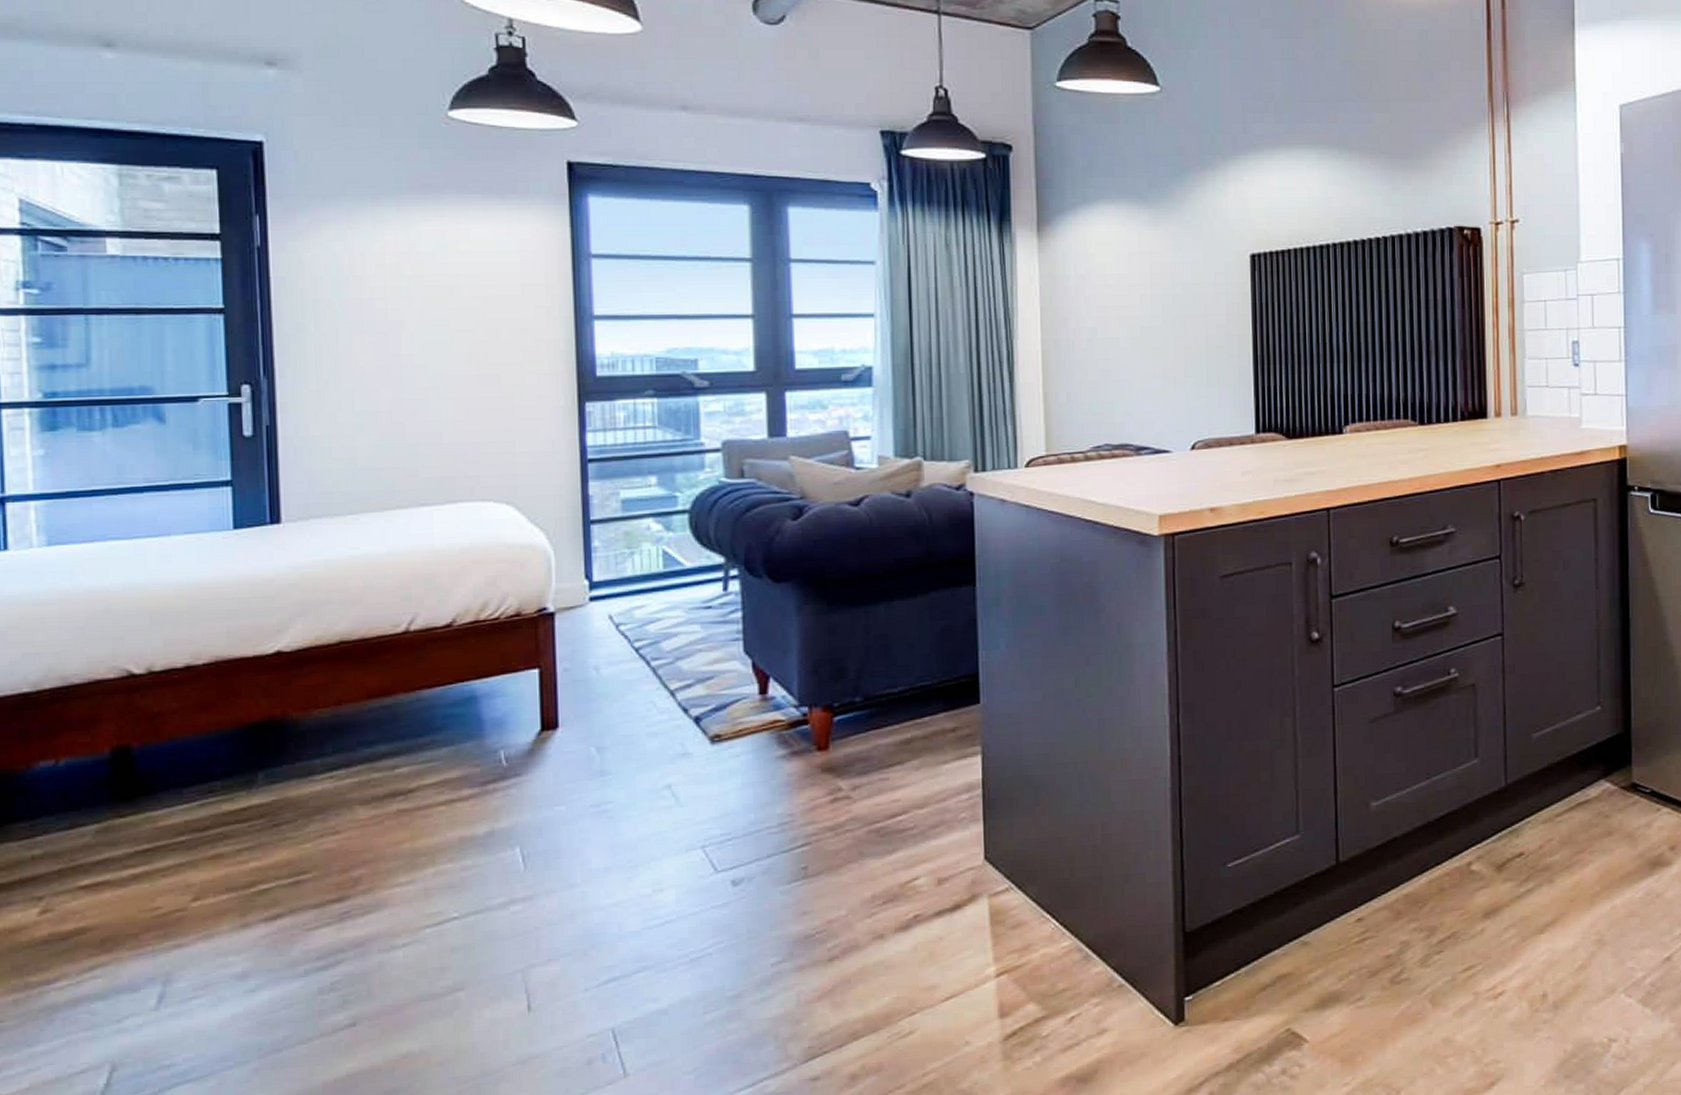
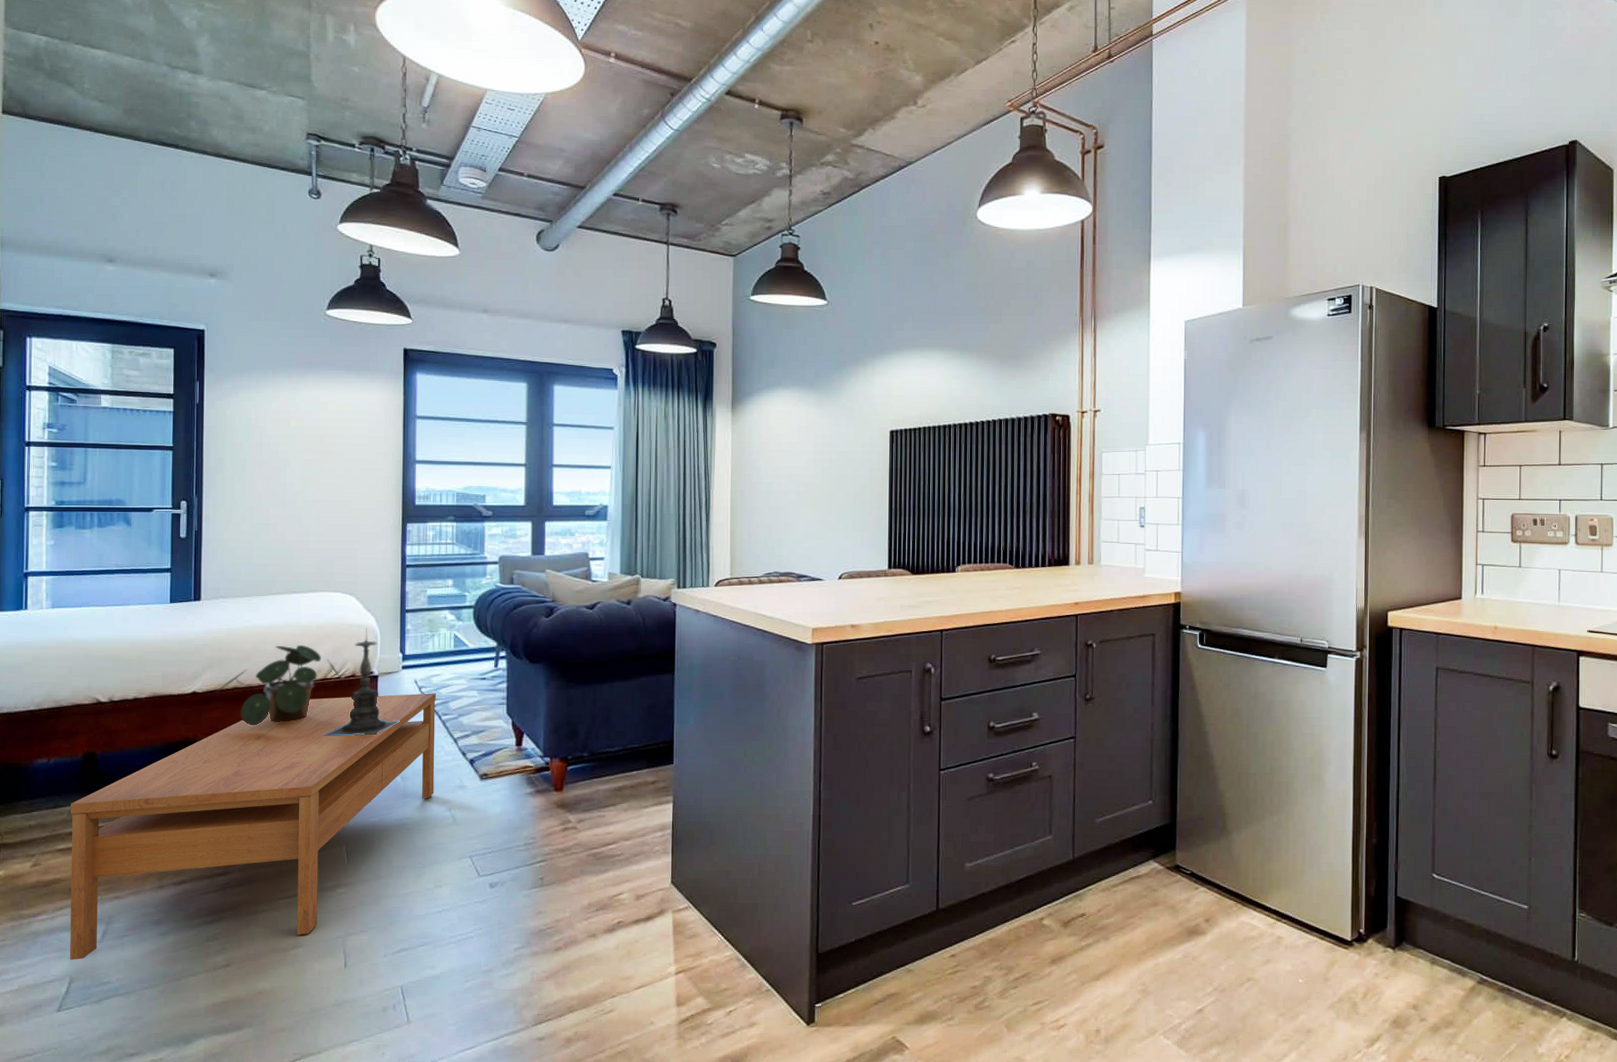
coffee table: none [96,631,646,1039] -> present [70,693,437,960]
potted plant: none [312,576,503,693] -> present [216,644,343,726]
candle holder: none [480,548,592,700] -> present [325,628,401,736]

